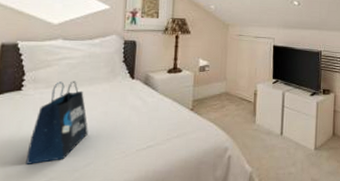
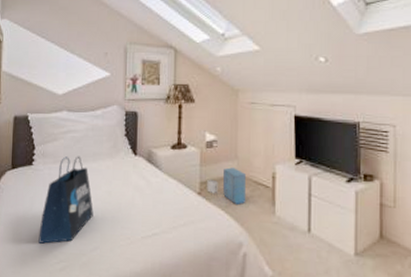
storage bin: none [199,87,232,117] -> present [207,167,246,204]

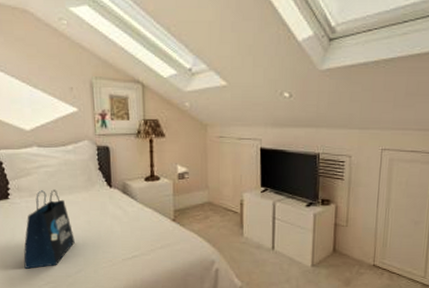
storage bin: present [207,167,246,204] -> none [181,196,217,228]

